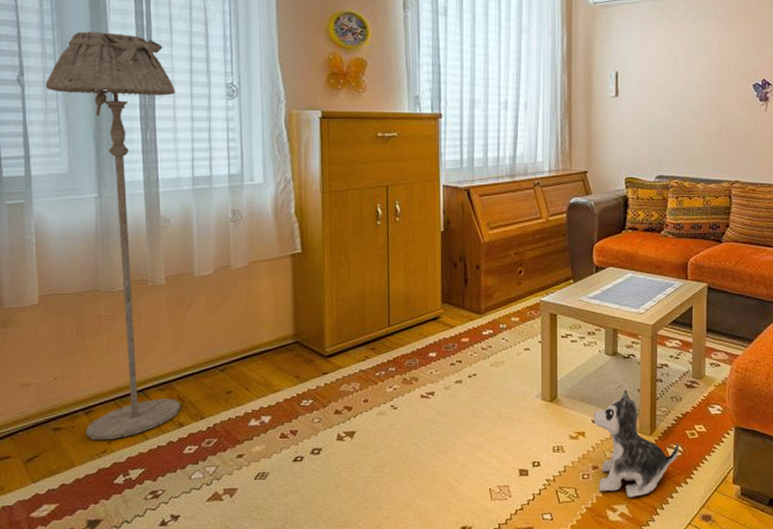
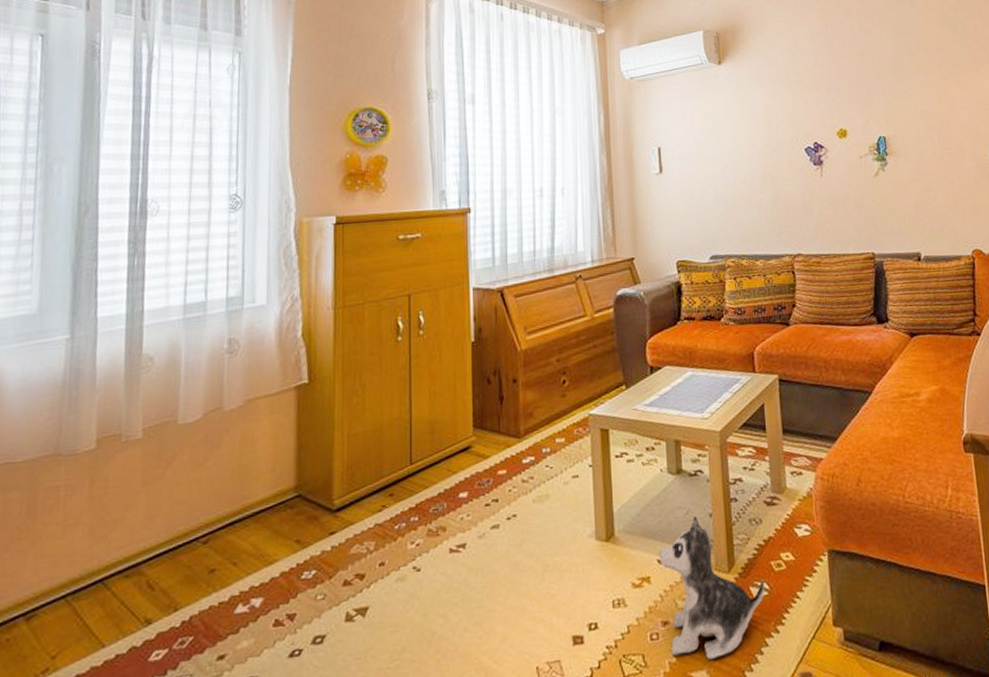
floor lamp: present [45,31,181,440] -> none [21,150,171,656]

